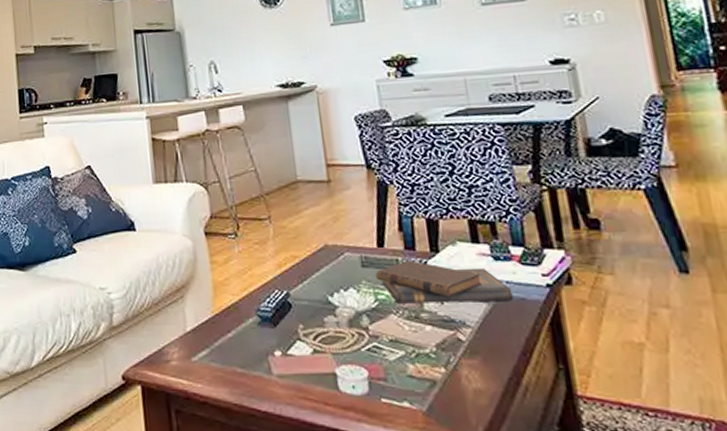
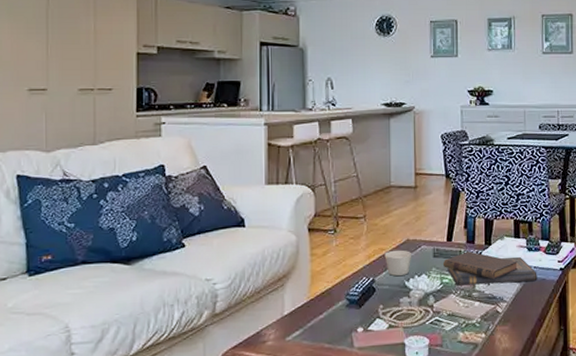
candle: none [298,257,334,290] -> present [384,250,412,277]

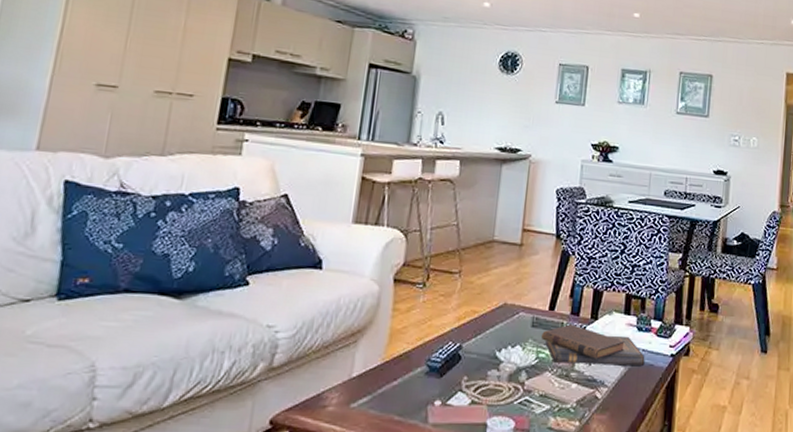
candle: present [384,250,412,277] -> none [476,314,508,345]

